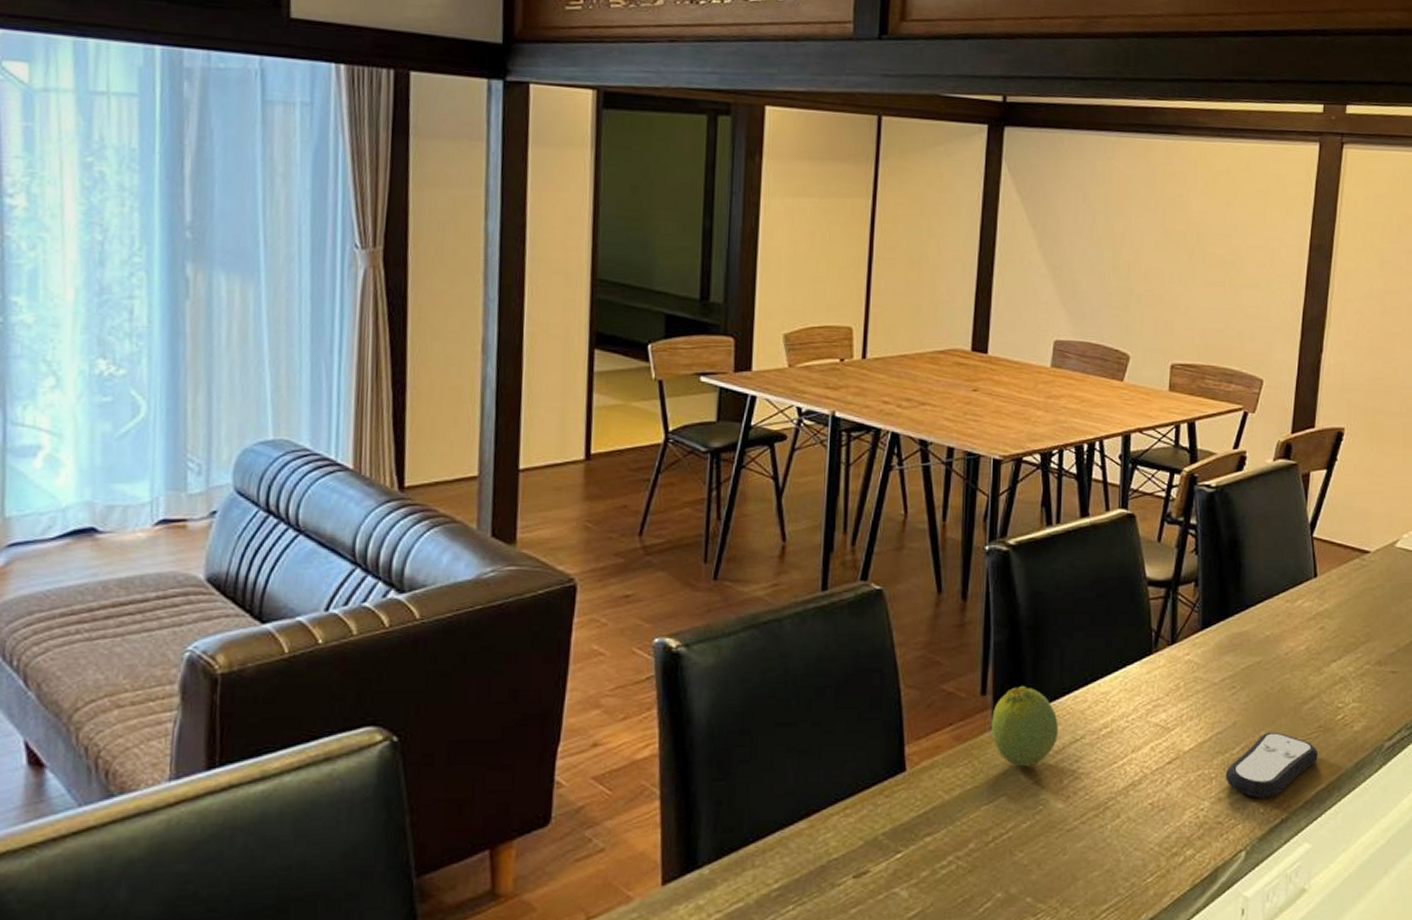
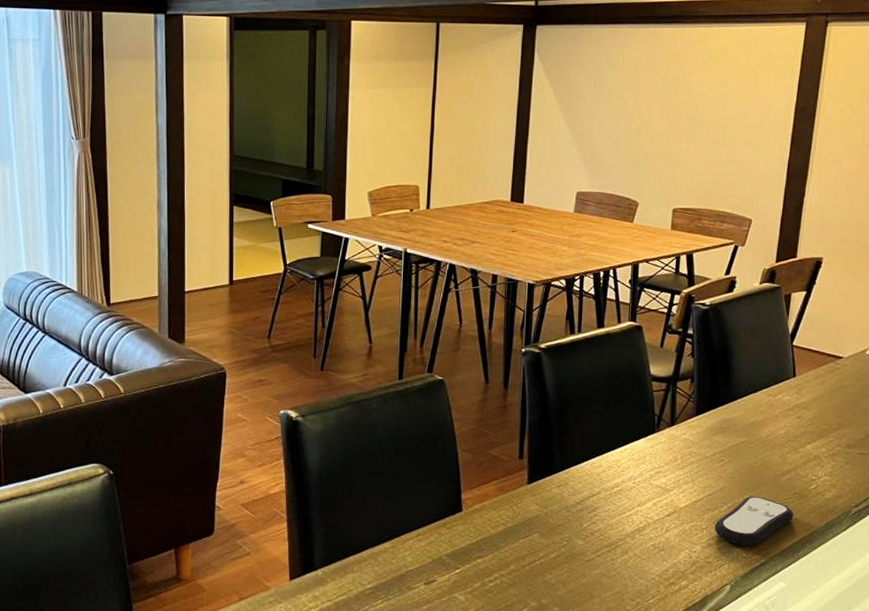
fruit: present [991,685,1058,767] -> none [527,453,579,513]

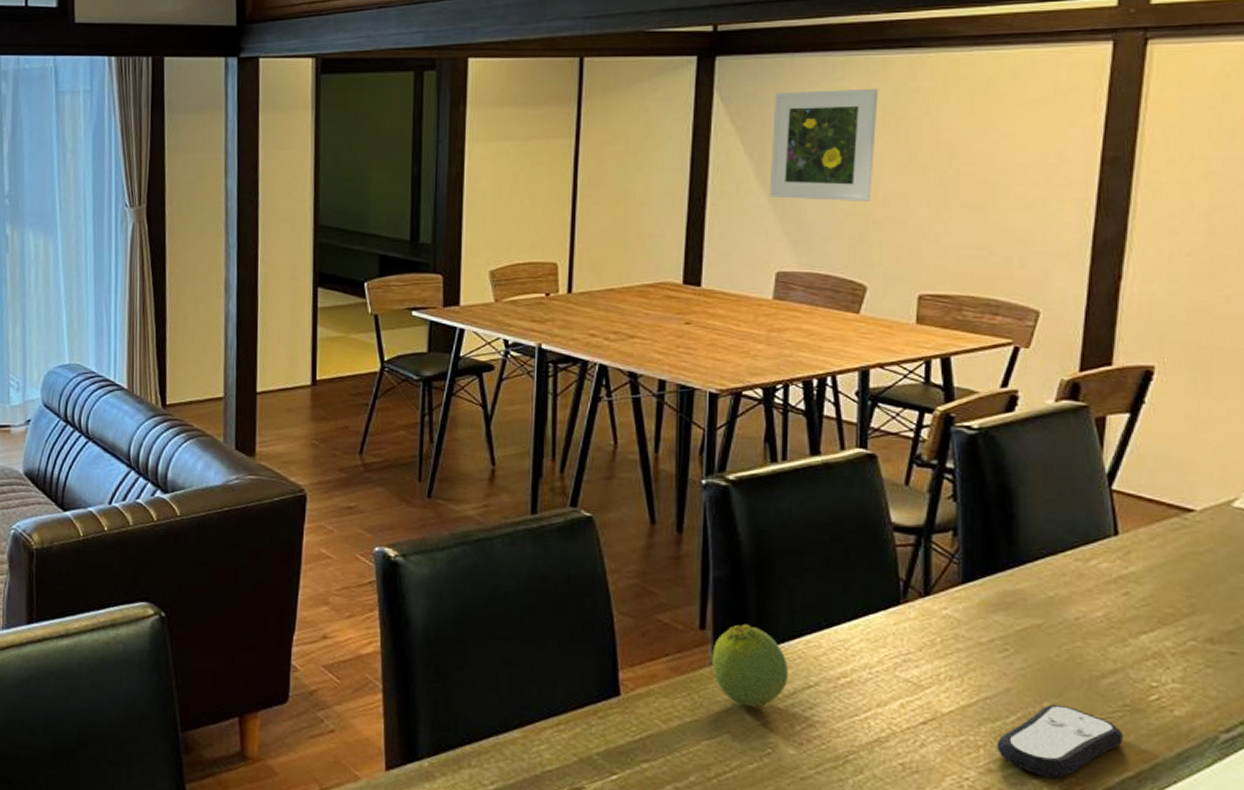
fruit: none [527,453,579,513] -> present [712,623,788,707]
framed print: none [573,53,650,140] -> present [769,88,878,202]

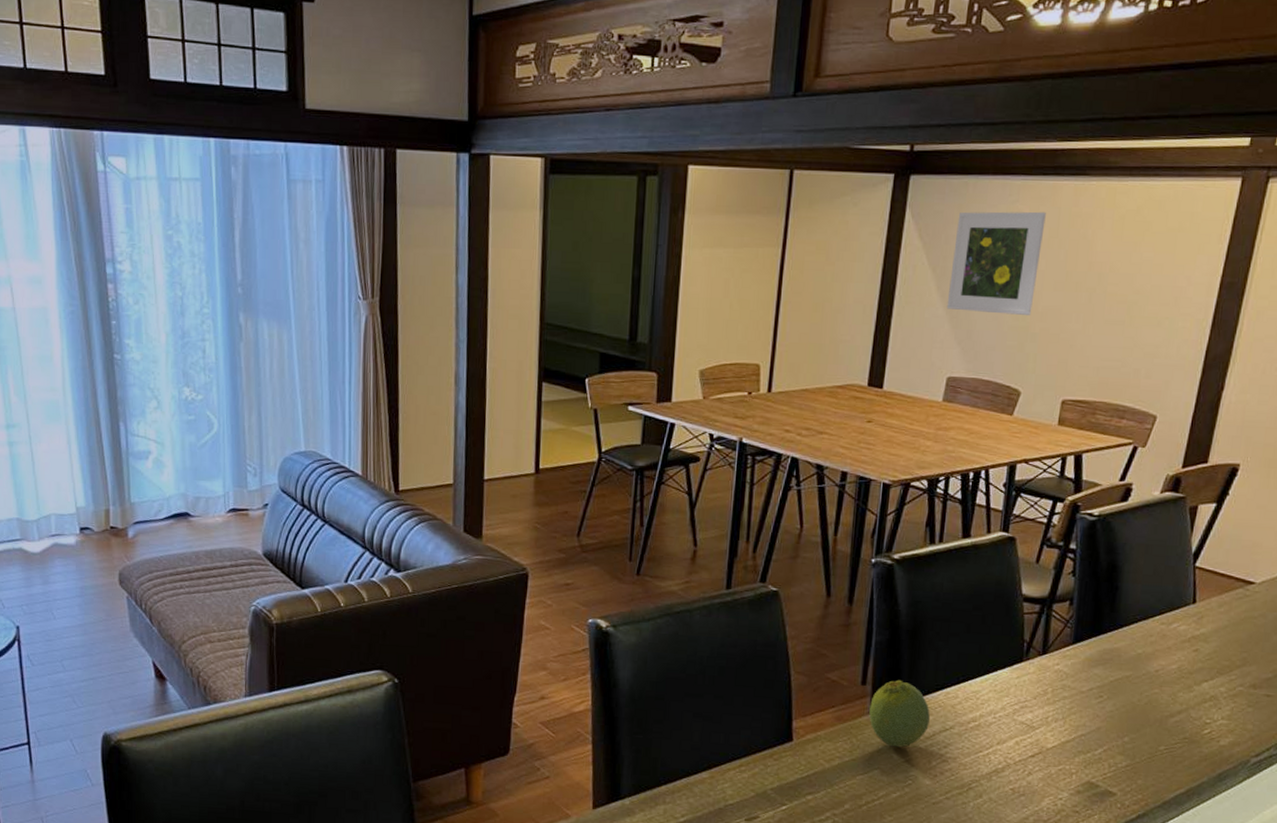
remote control: present [996,704,1123,778] -> none [1085,738,1181,796]

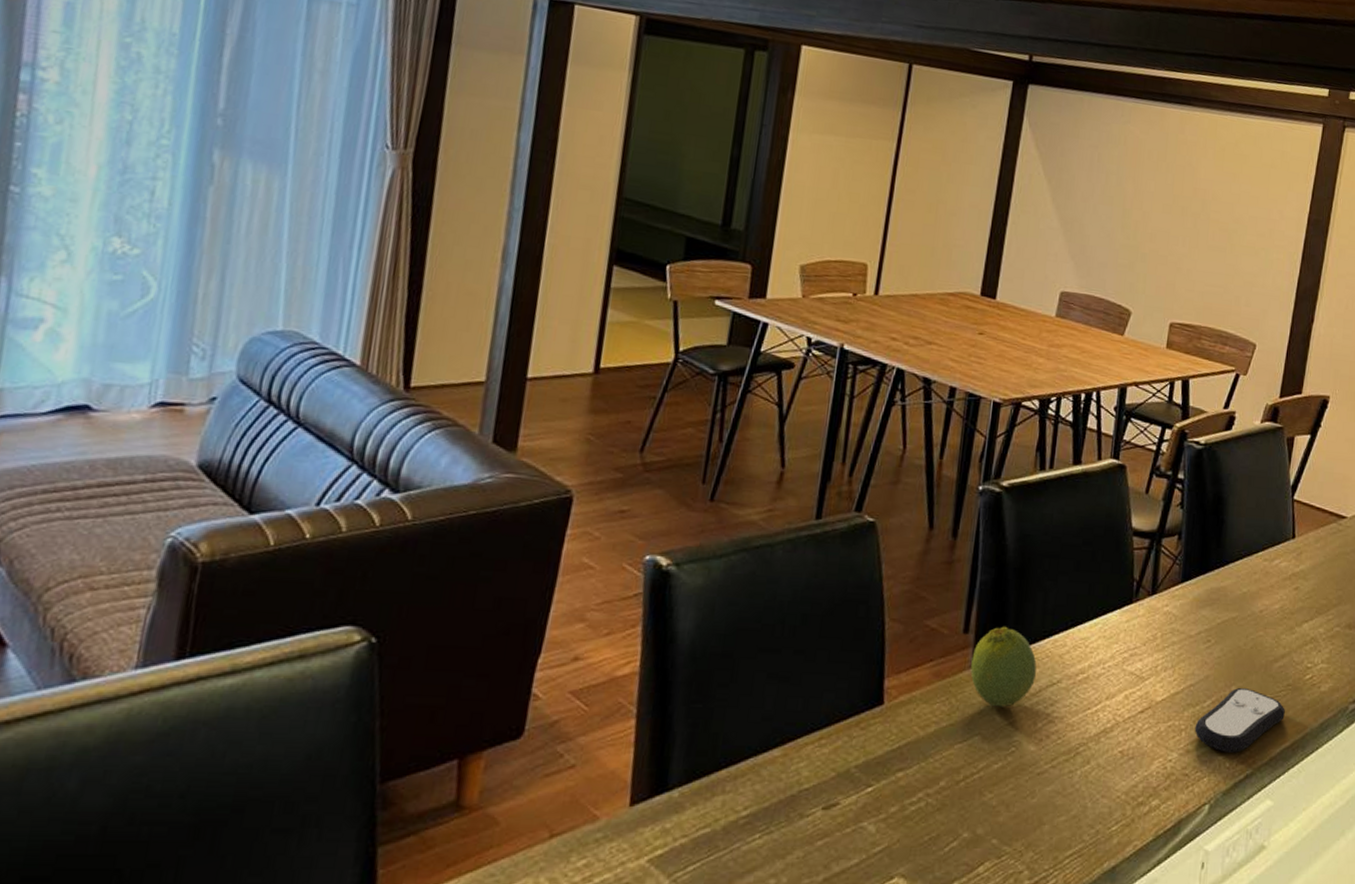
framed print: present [946,211,1046,316] -> none [1061,127,1155,236]
remote control: none [1085,738,1181,796] -> present [1194,687,1285,753]

